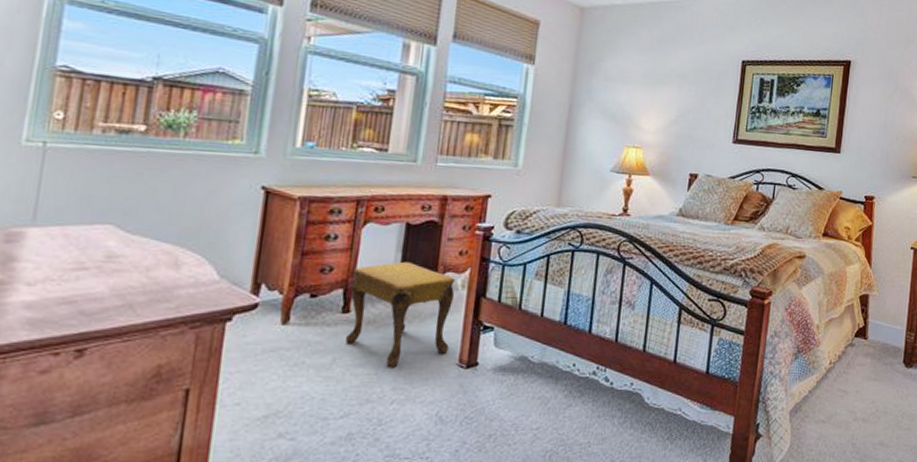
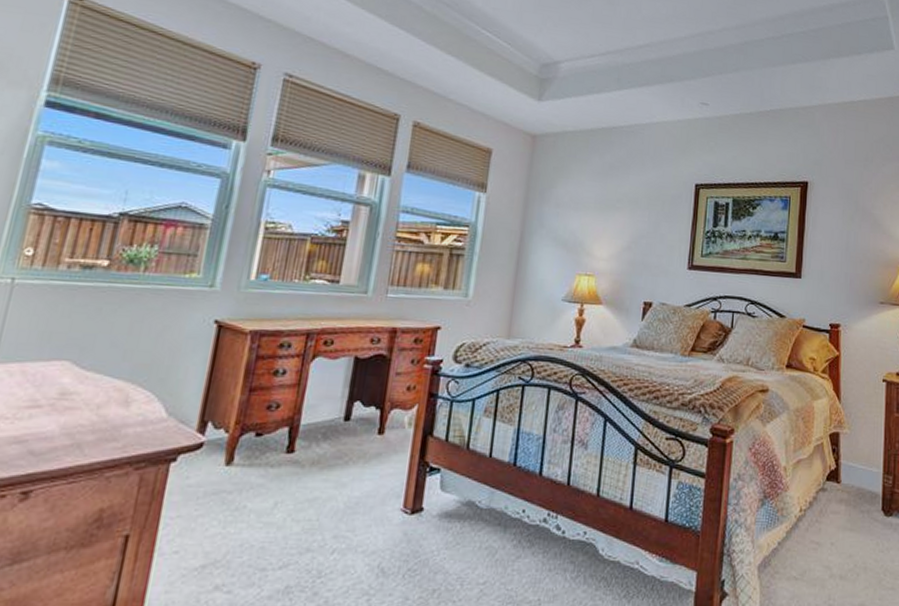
footstool: present [346,261,455,368] -> none [289,397,402,514]

